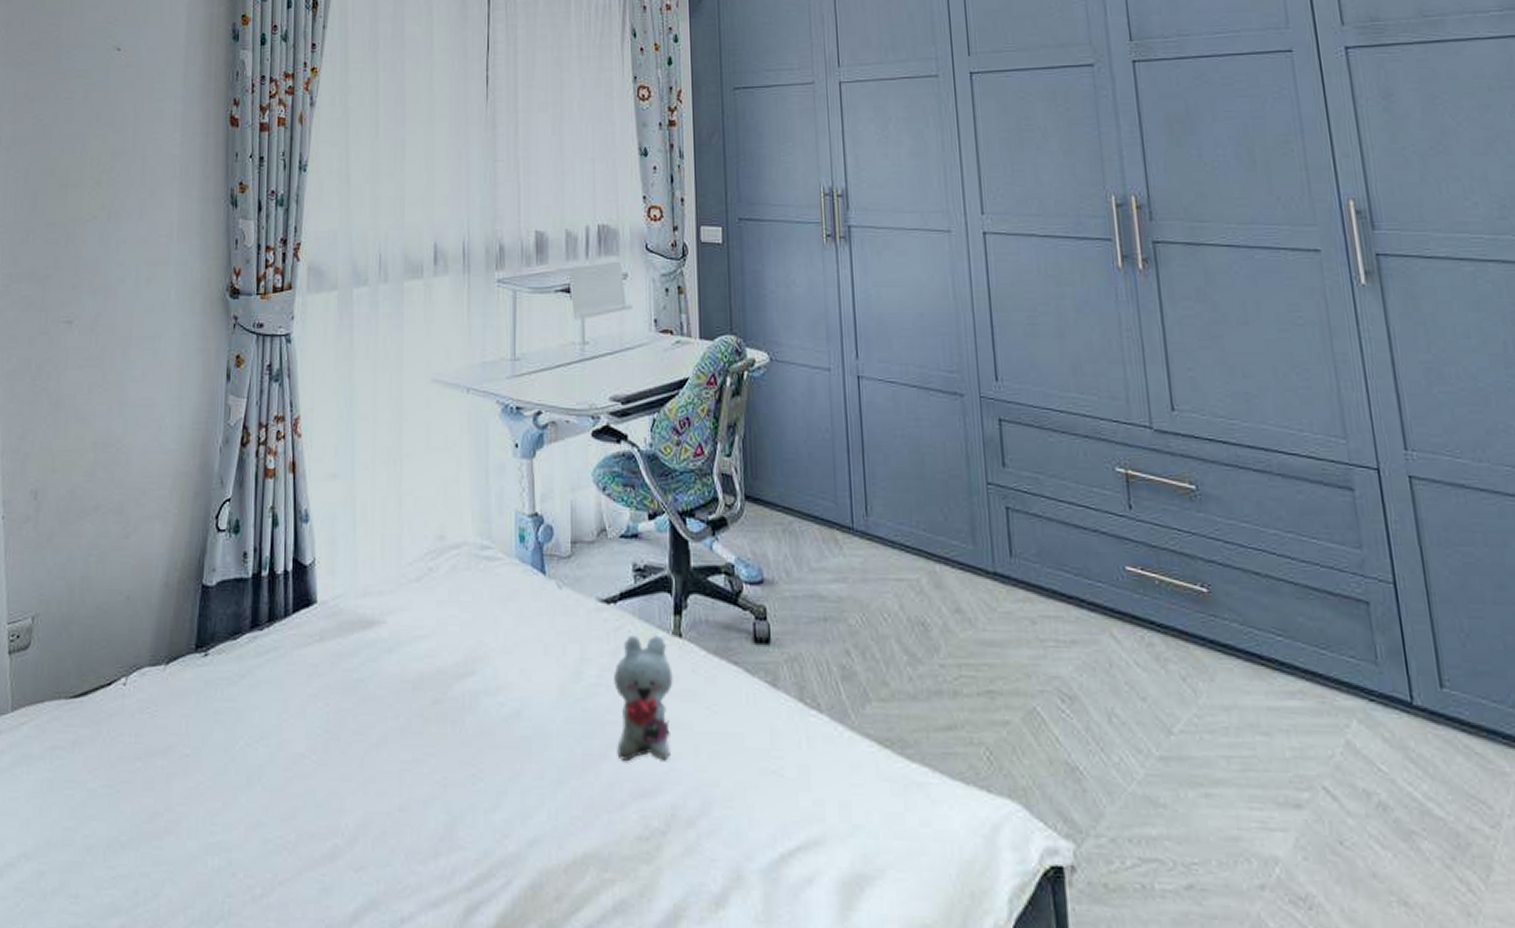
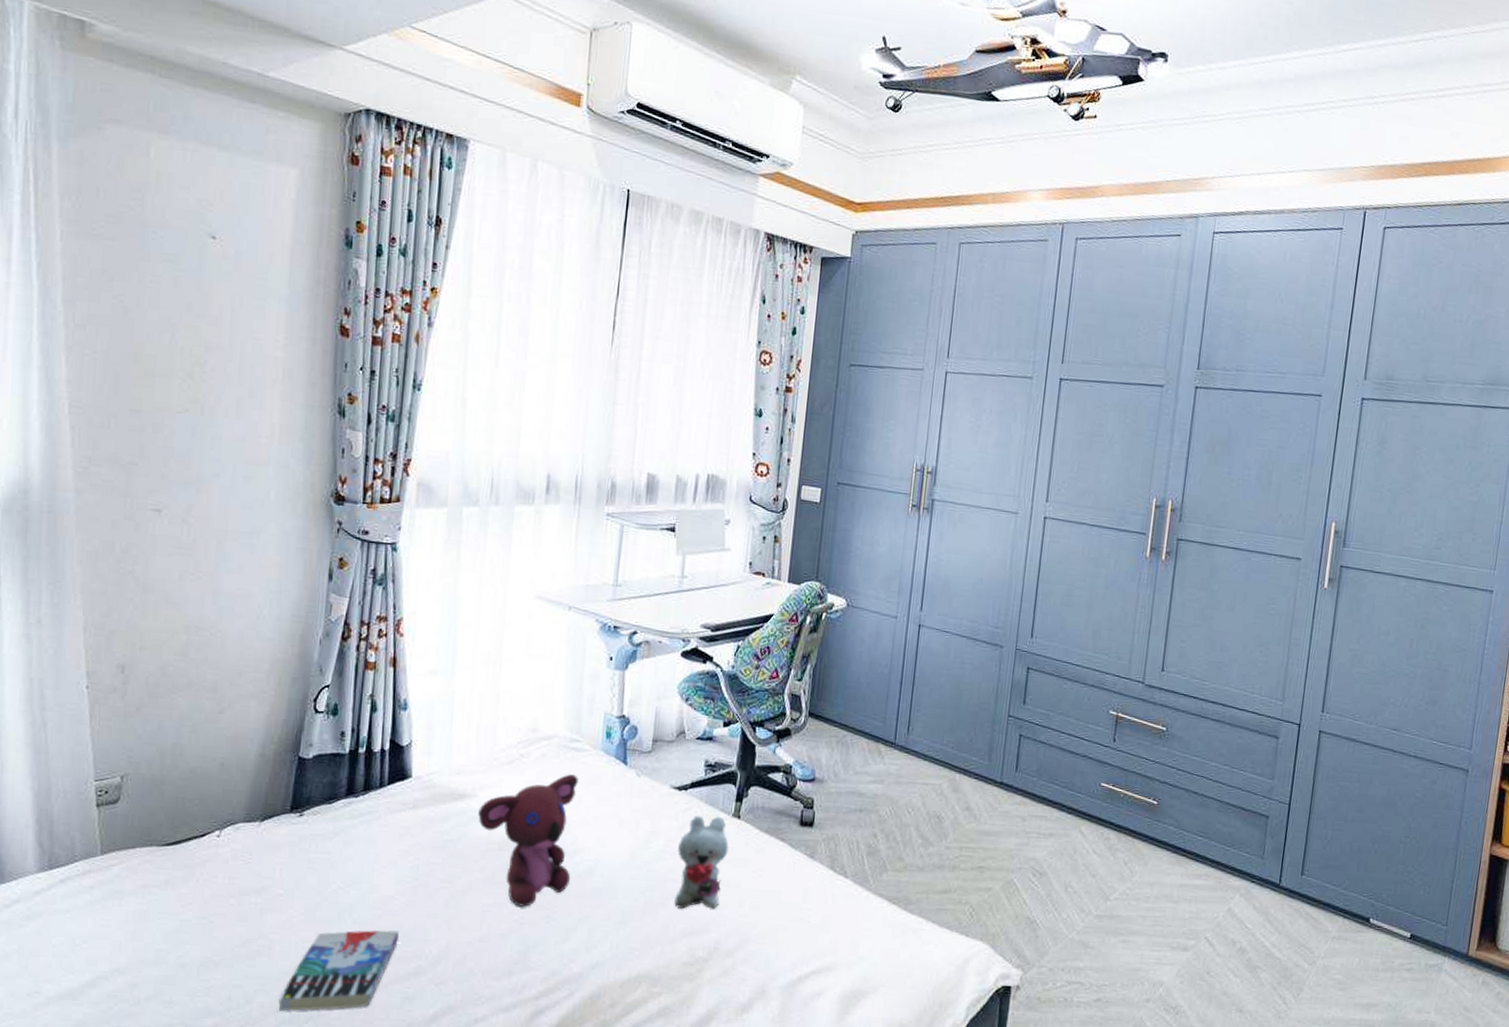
book: none [187,798,311,908] -> present [278,930,399,1011]
teddy bear: none [389,590,495,764] -> present [478,774,578,907]

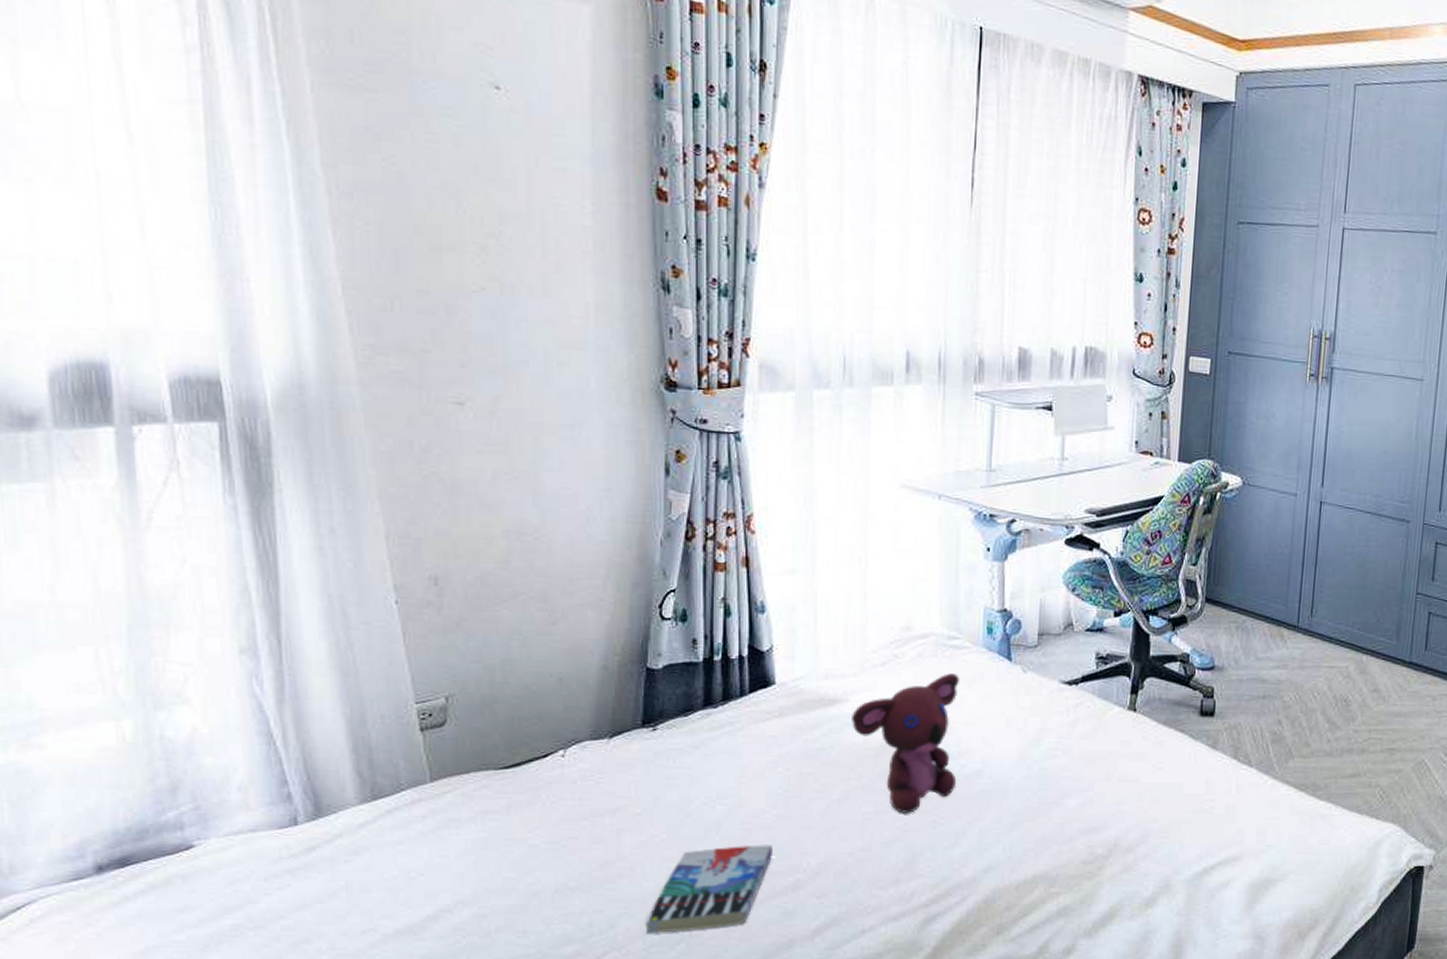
plush toy: present [674,816,729,909] -> none [1069,710,1125,806]

